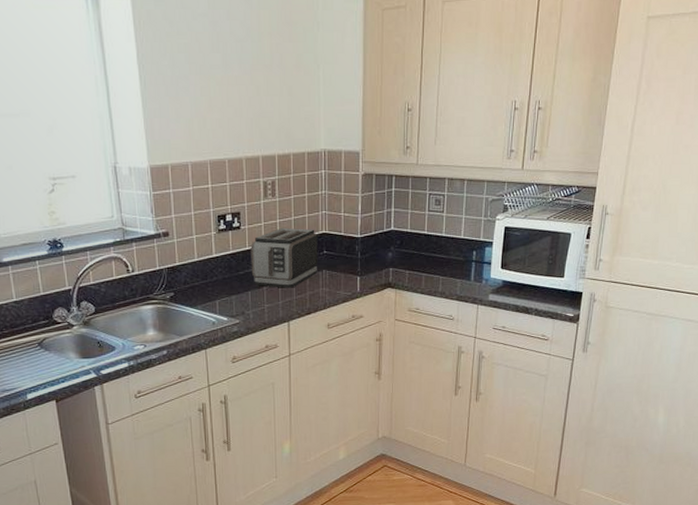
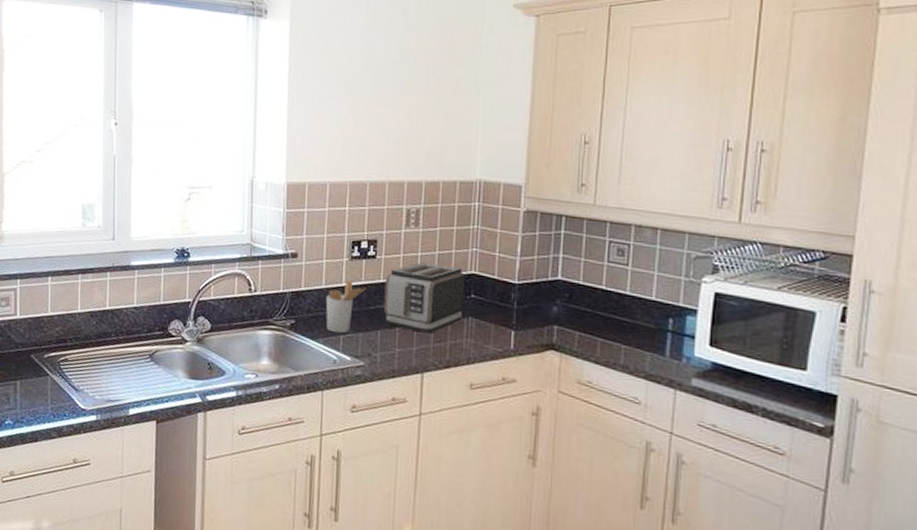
utensil holder: none [199,250,234,299] -> present [325,279,366,334]

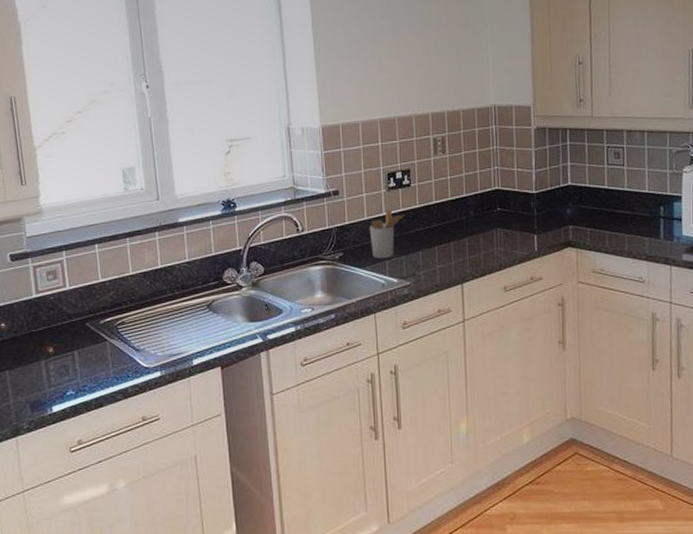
toaster: present [383,261,465,334] -> none [421,184,492,248]

